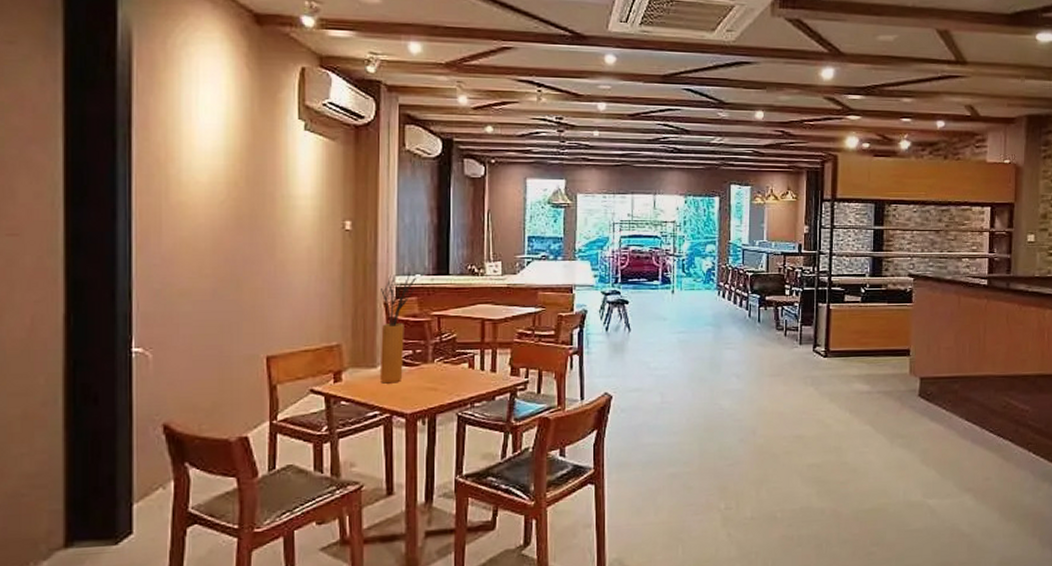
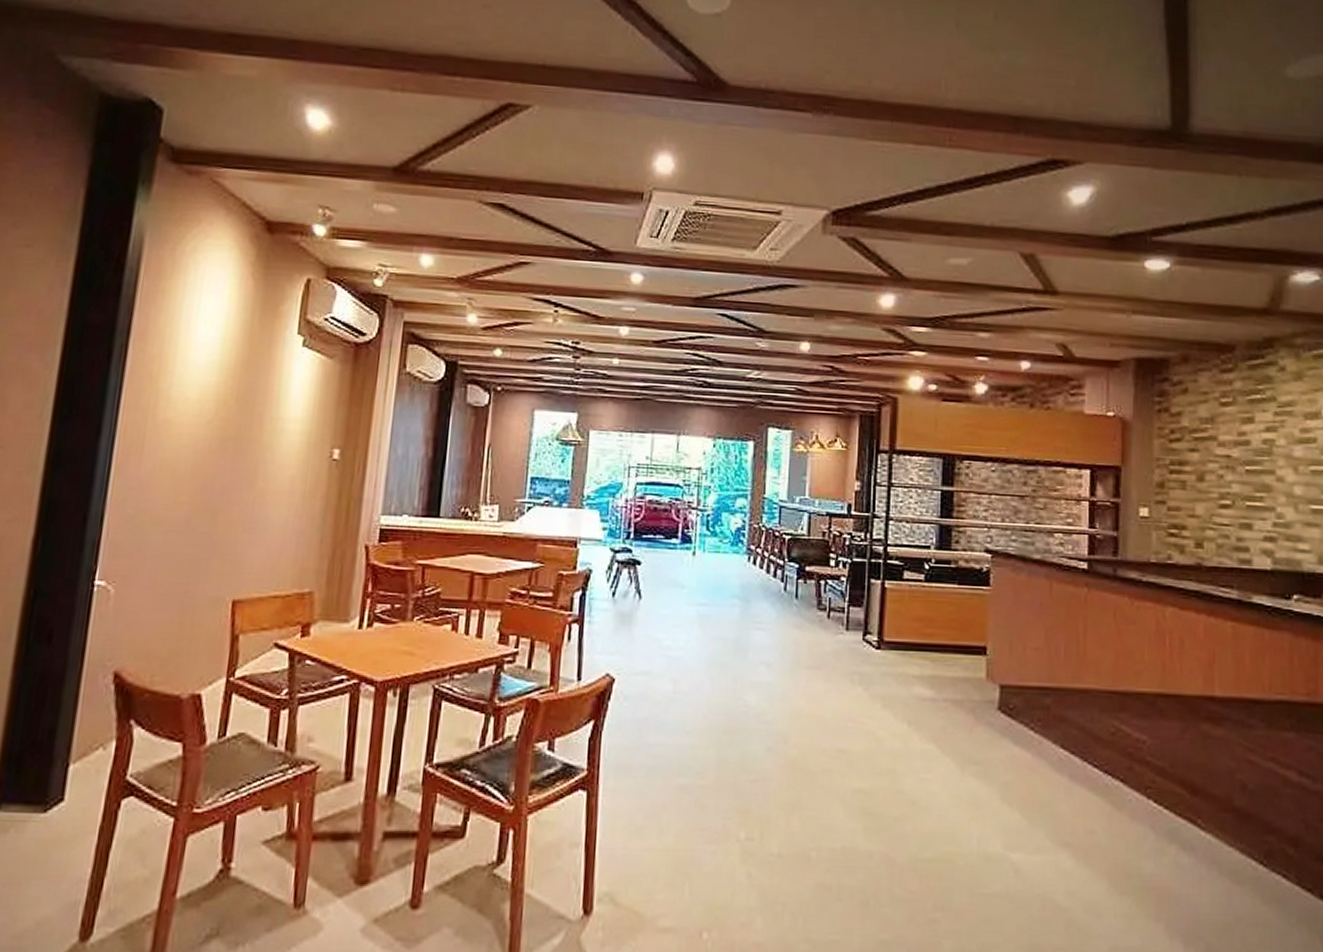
vase: present [379,272,416,384] -> none [351,511,403,643]

